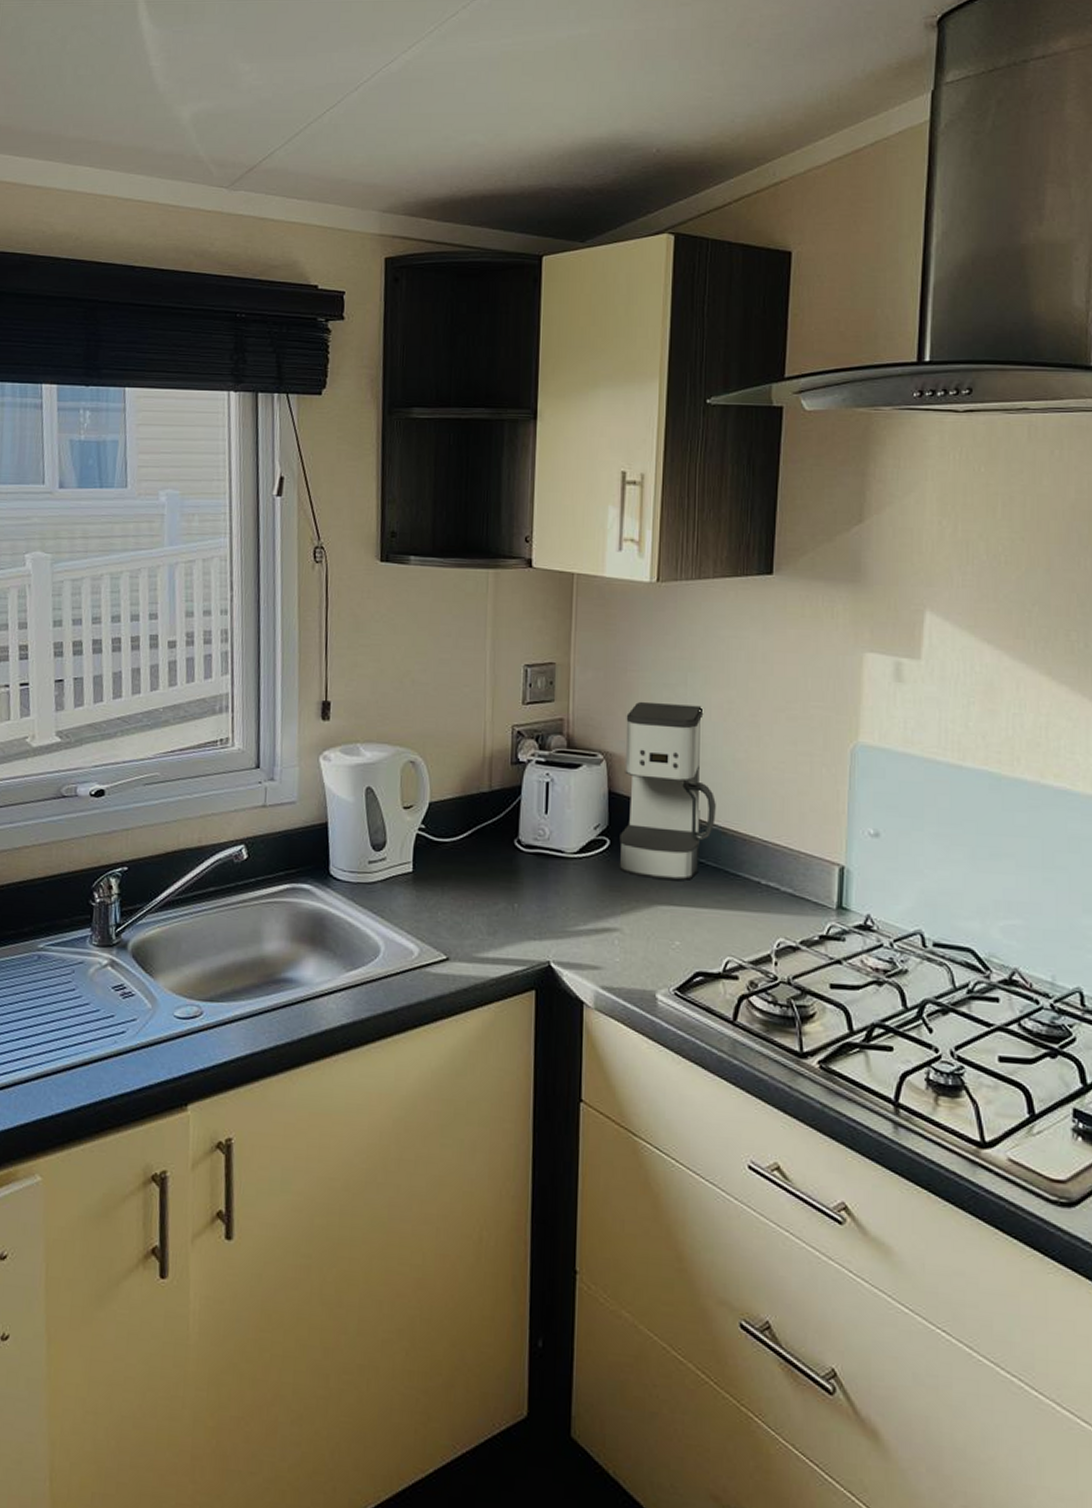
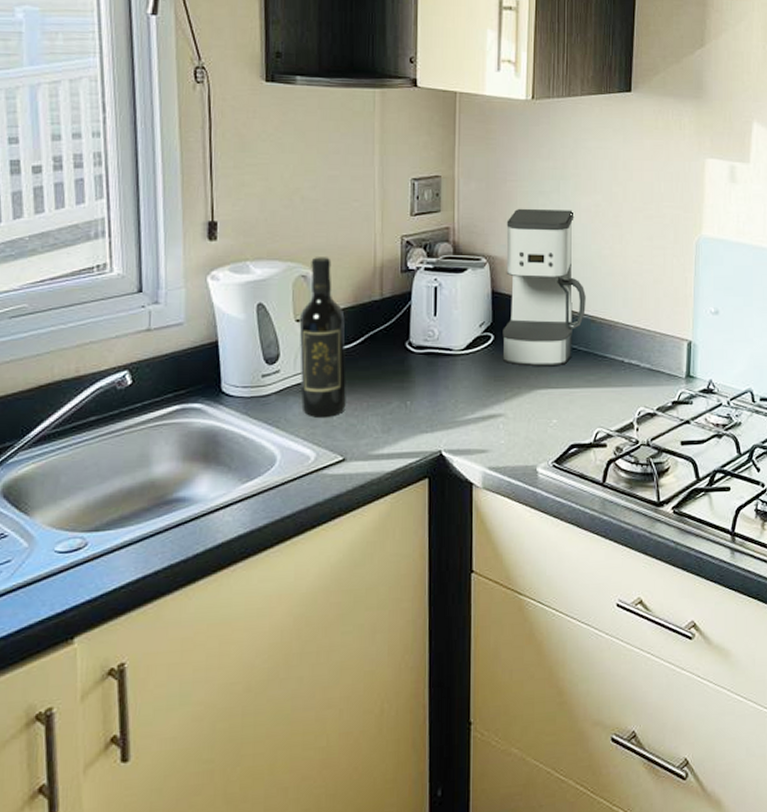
wine bottle: none [406,743,452,912] -> present [299,257,346,417]

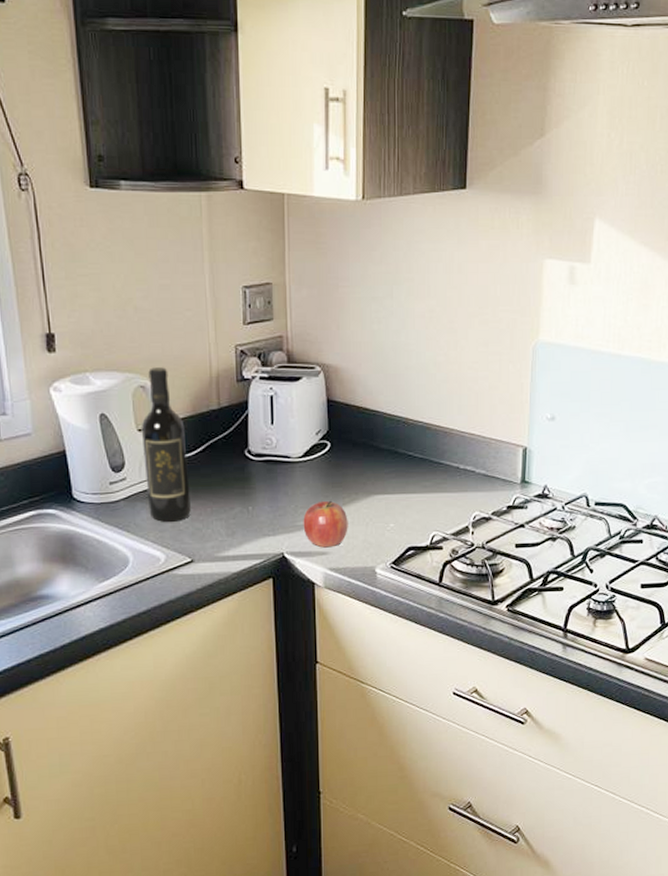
fruit: none [463,395,510,445] -> present [303,500,348,548]
coffee maker: present [502,208,586,367] -> none [339,315,421,473]

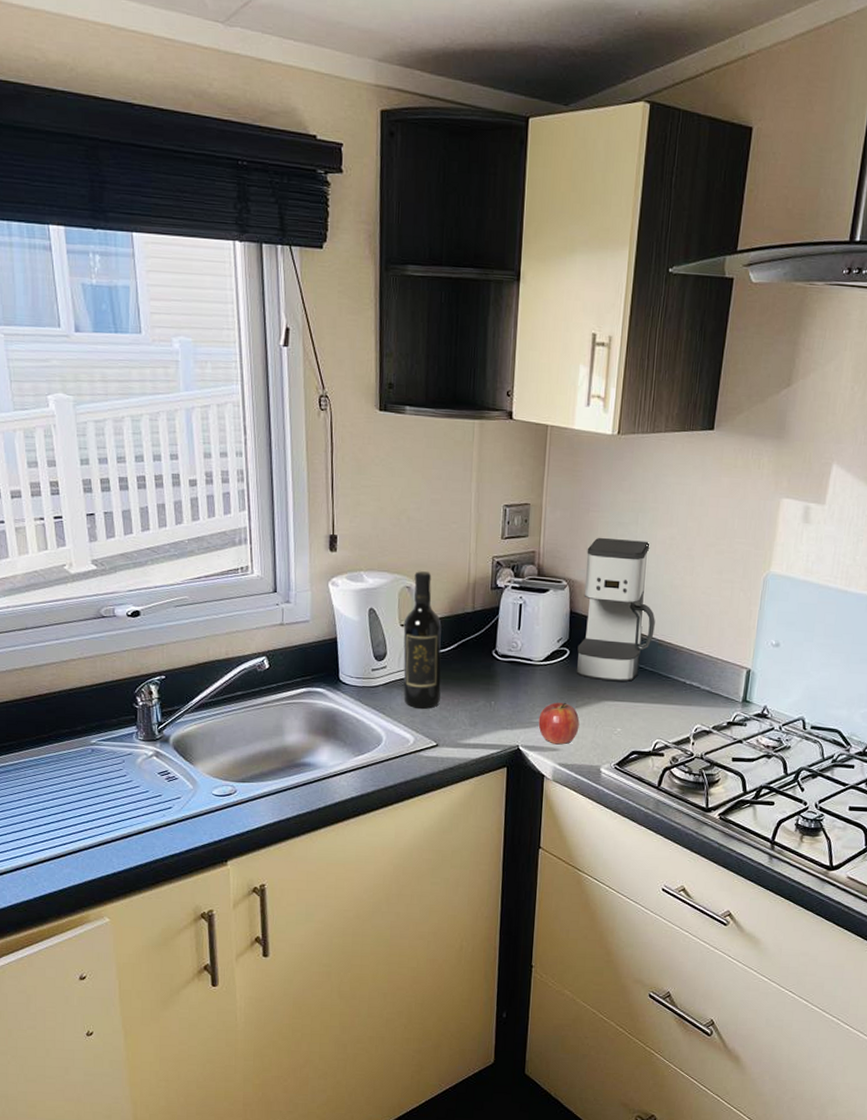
coffee maker: none [339,315,421,473] -> present [577,537,655,682]

